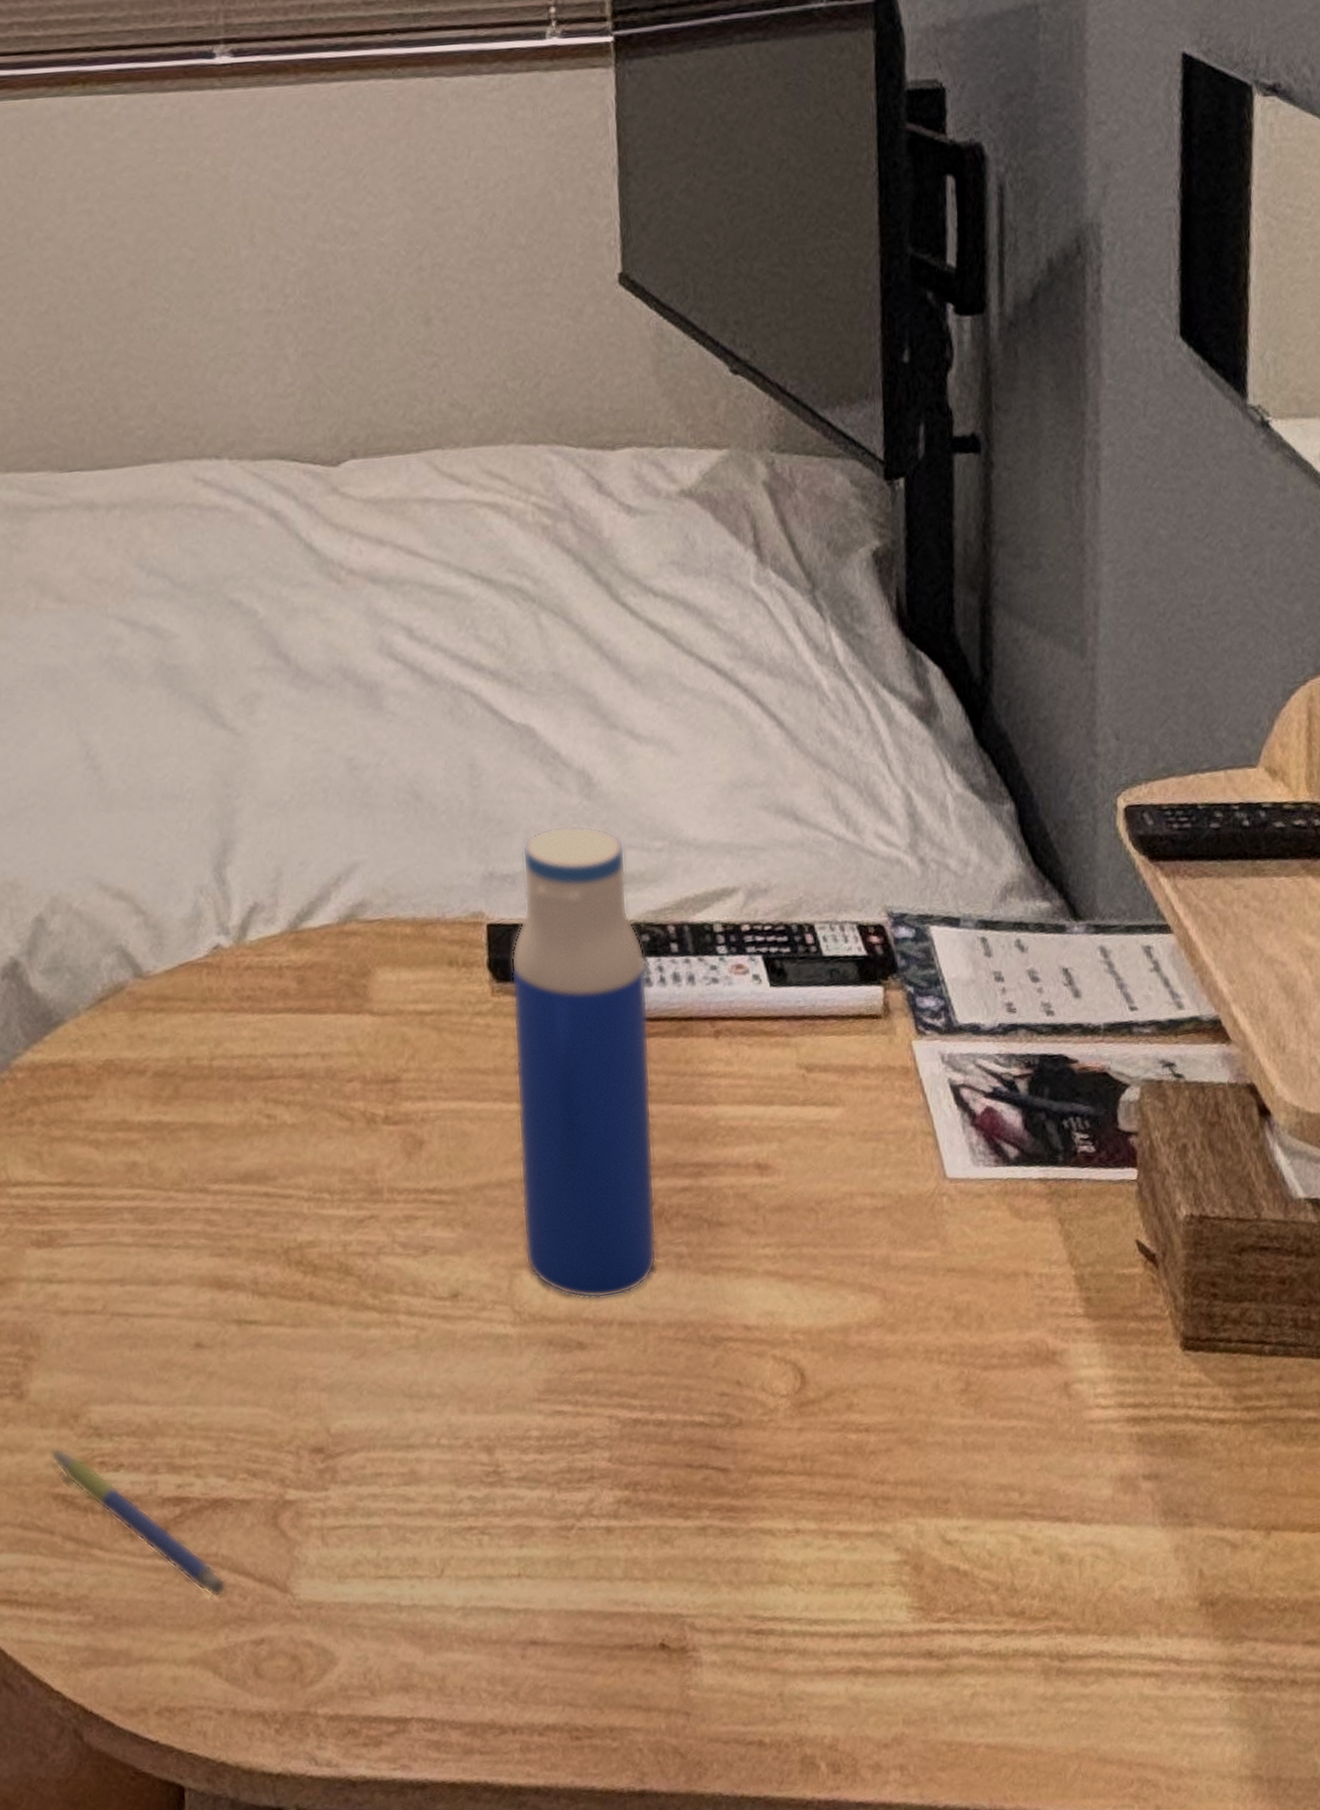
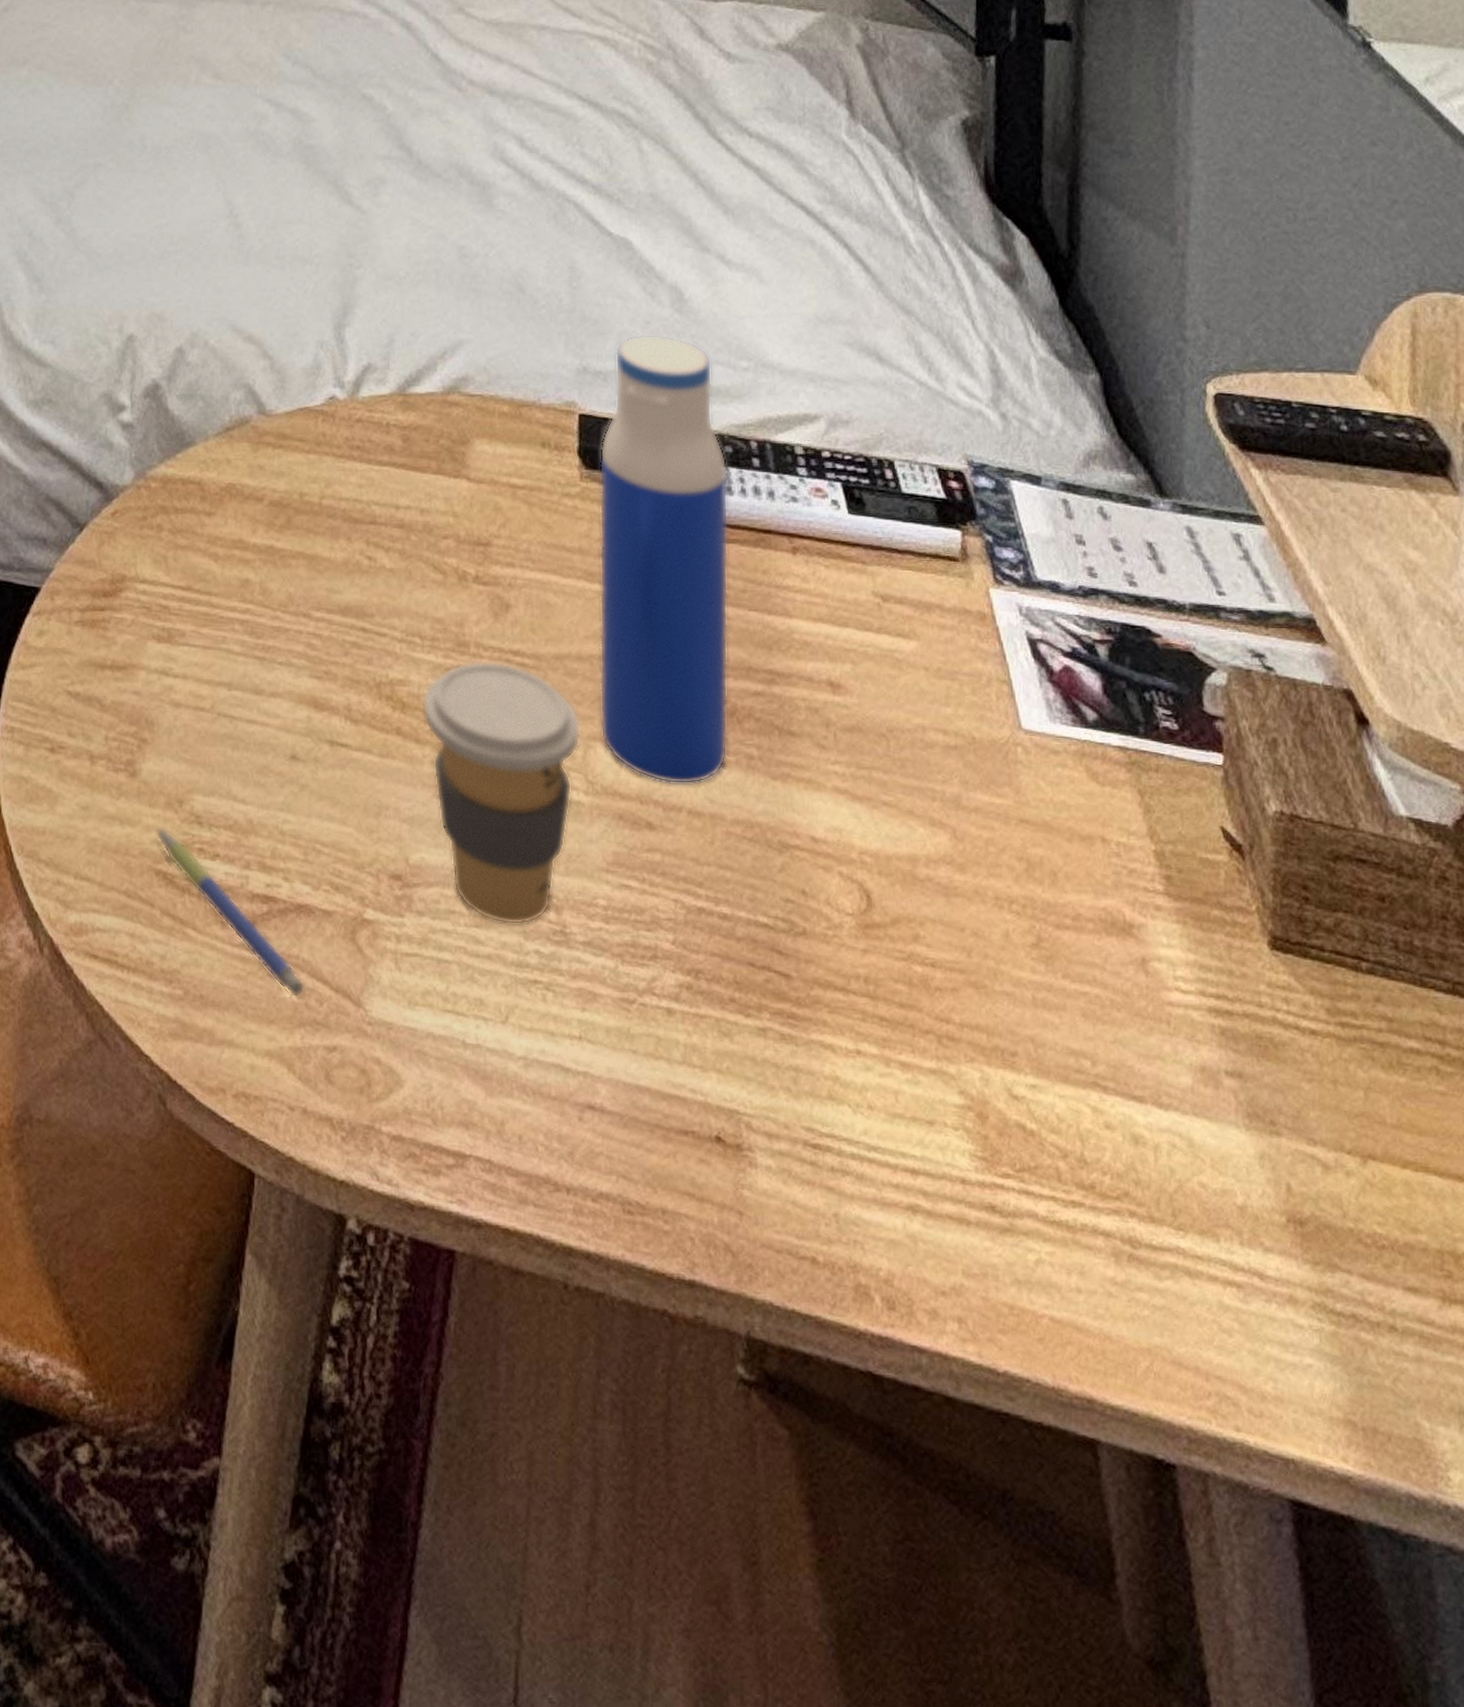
coffee cup: none [334,1203,506,1477] -> present [422,660,582,925]

